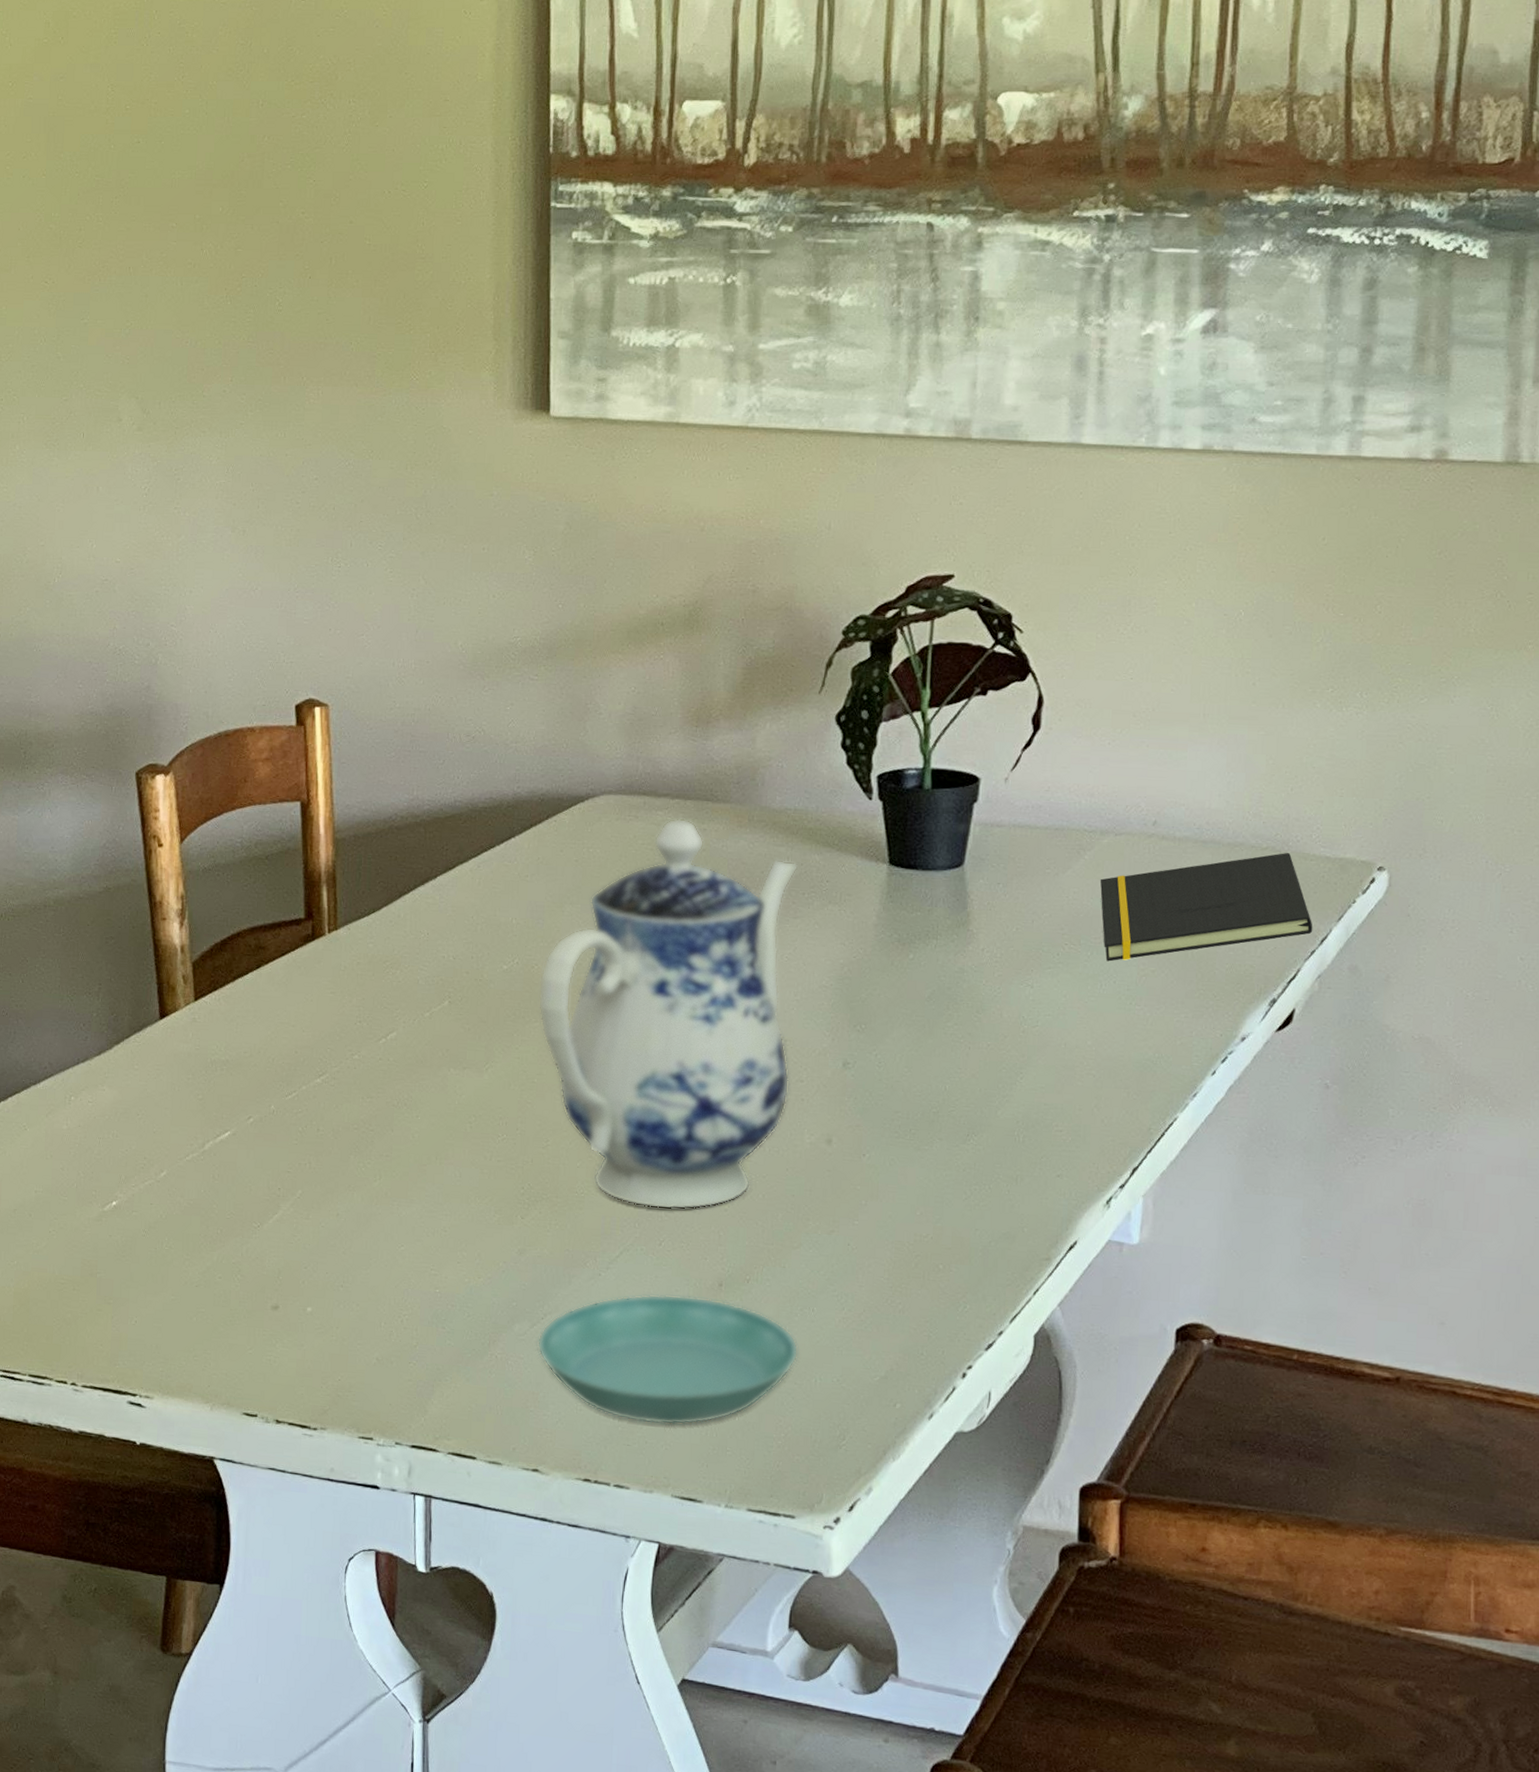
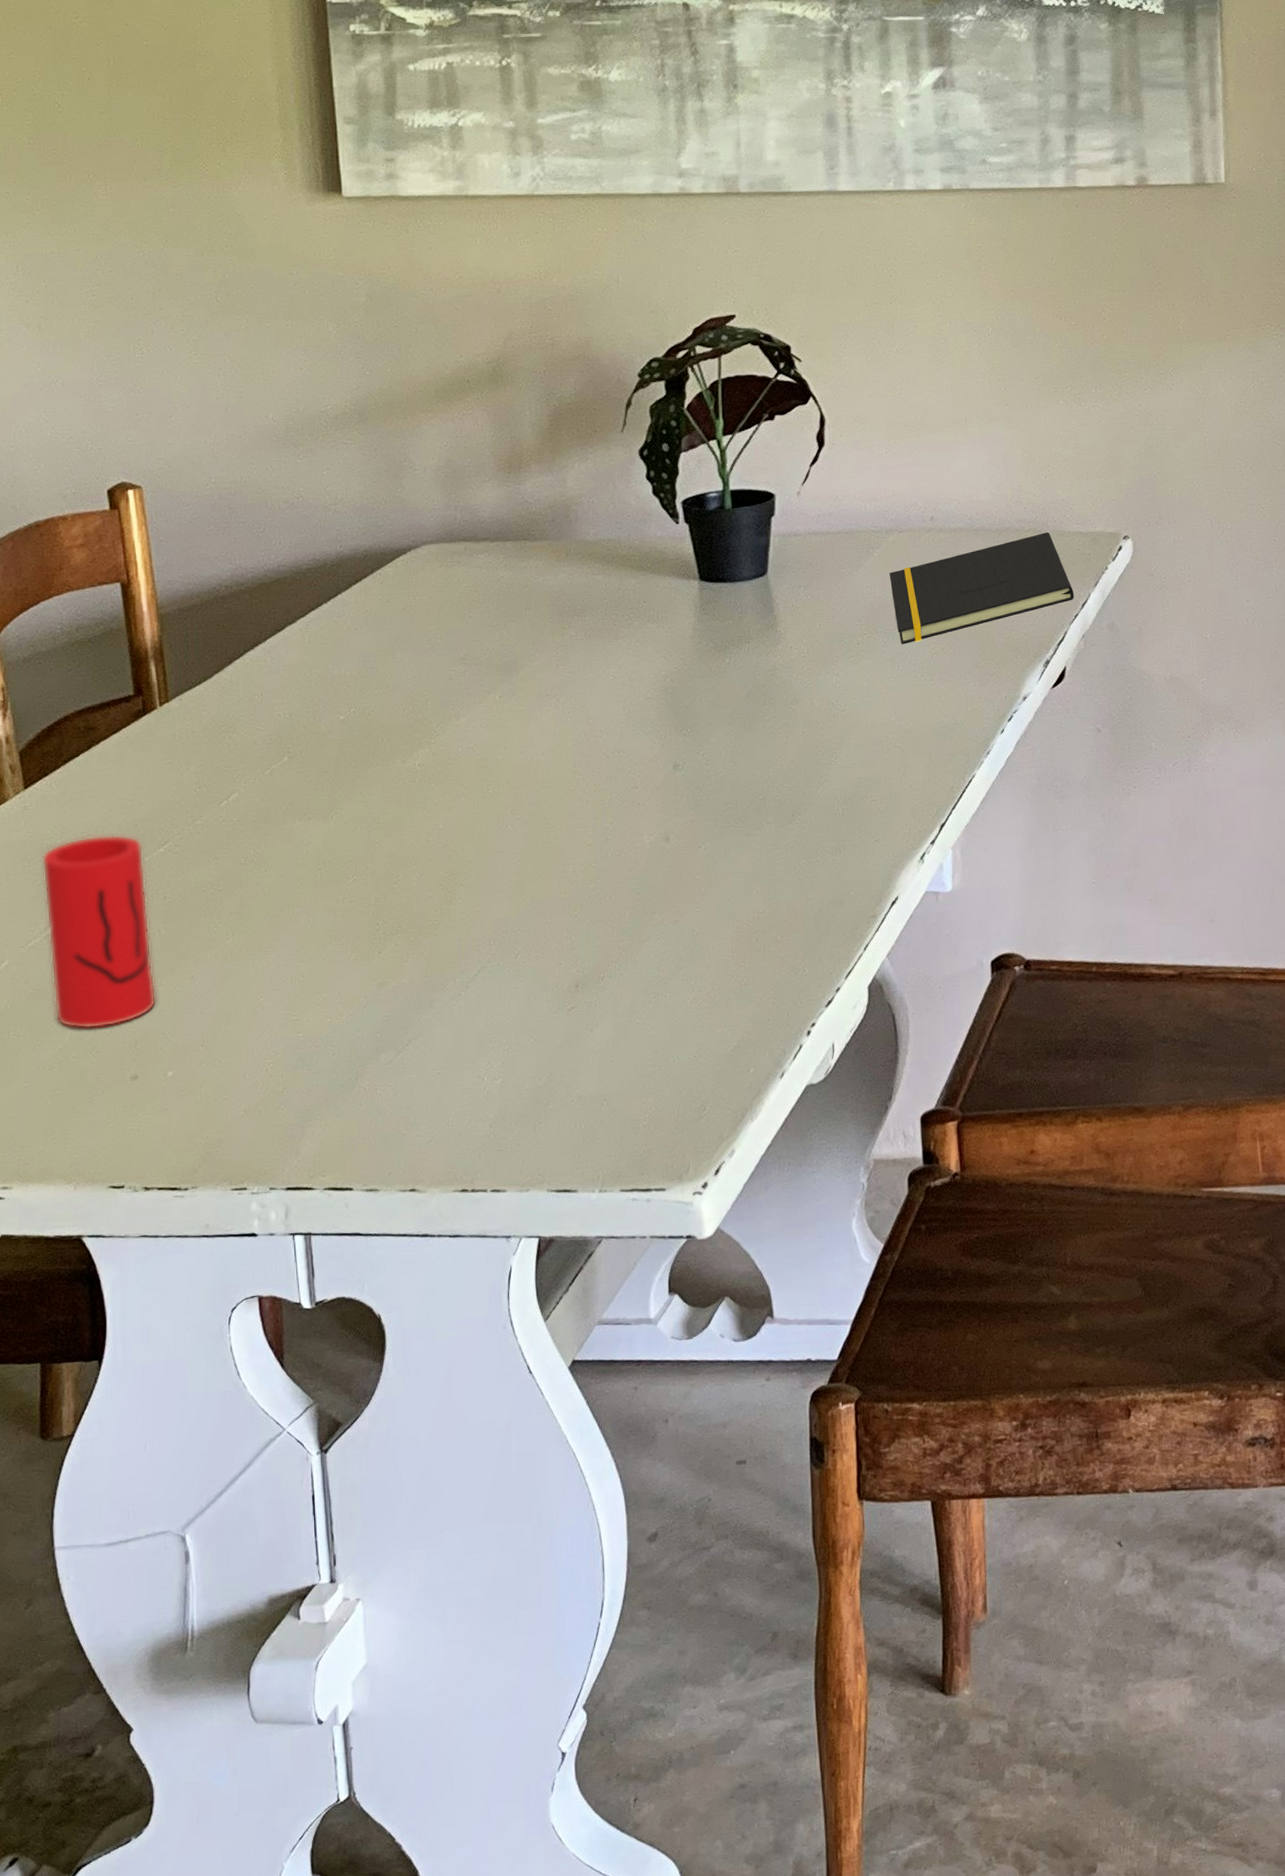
cup: none [205,1056,303,1253] -> present [41,834,157,1029]
saucer: present [536,1294,799,1426] -> none [403,1000,656,1128]
teapot: present [538,818,799,1210] -> none [377,559,626,925]

